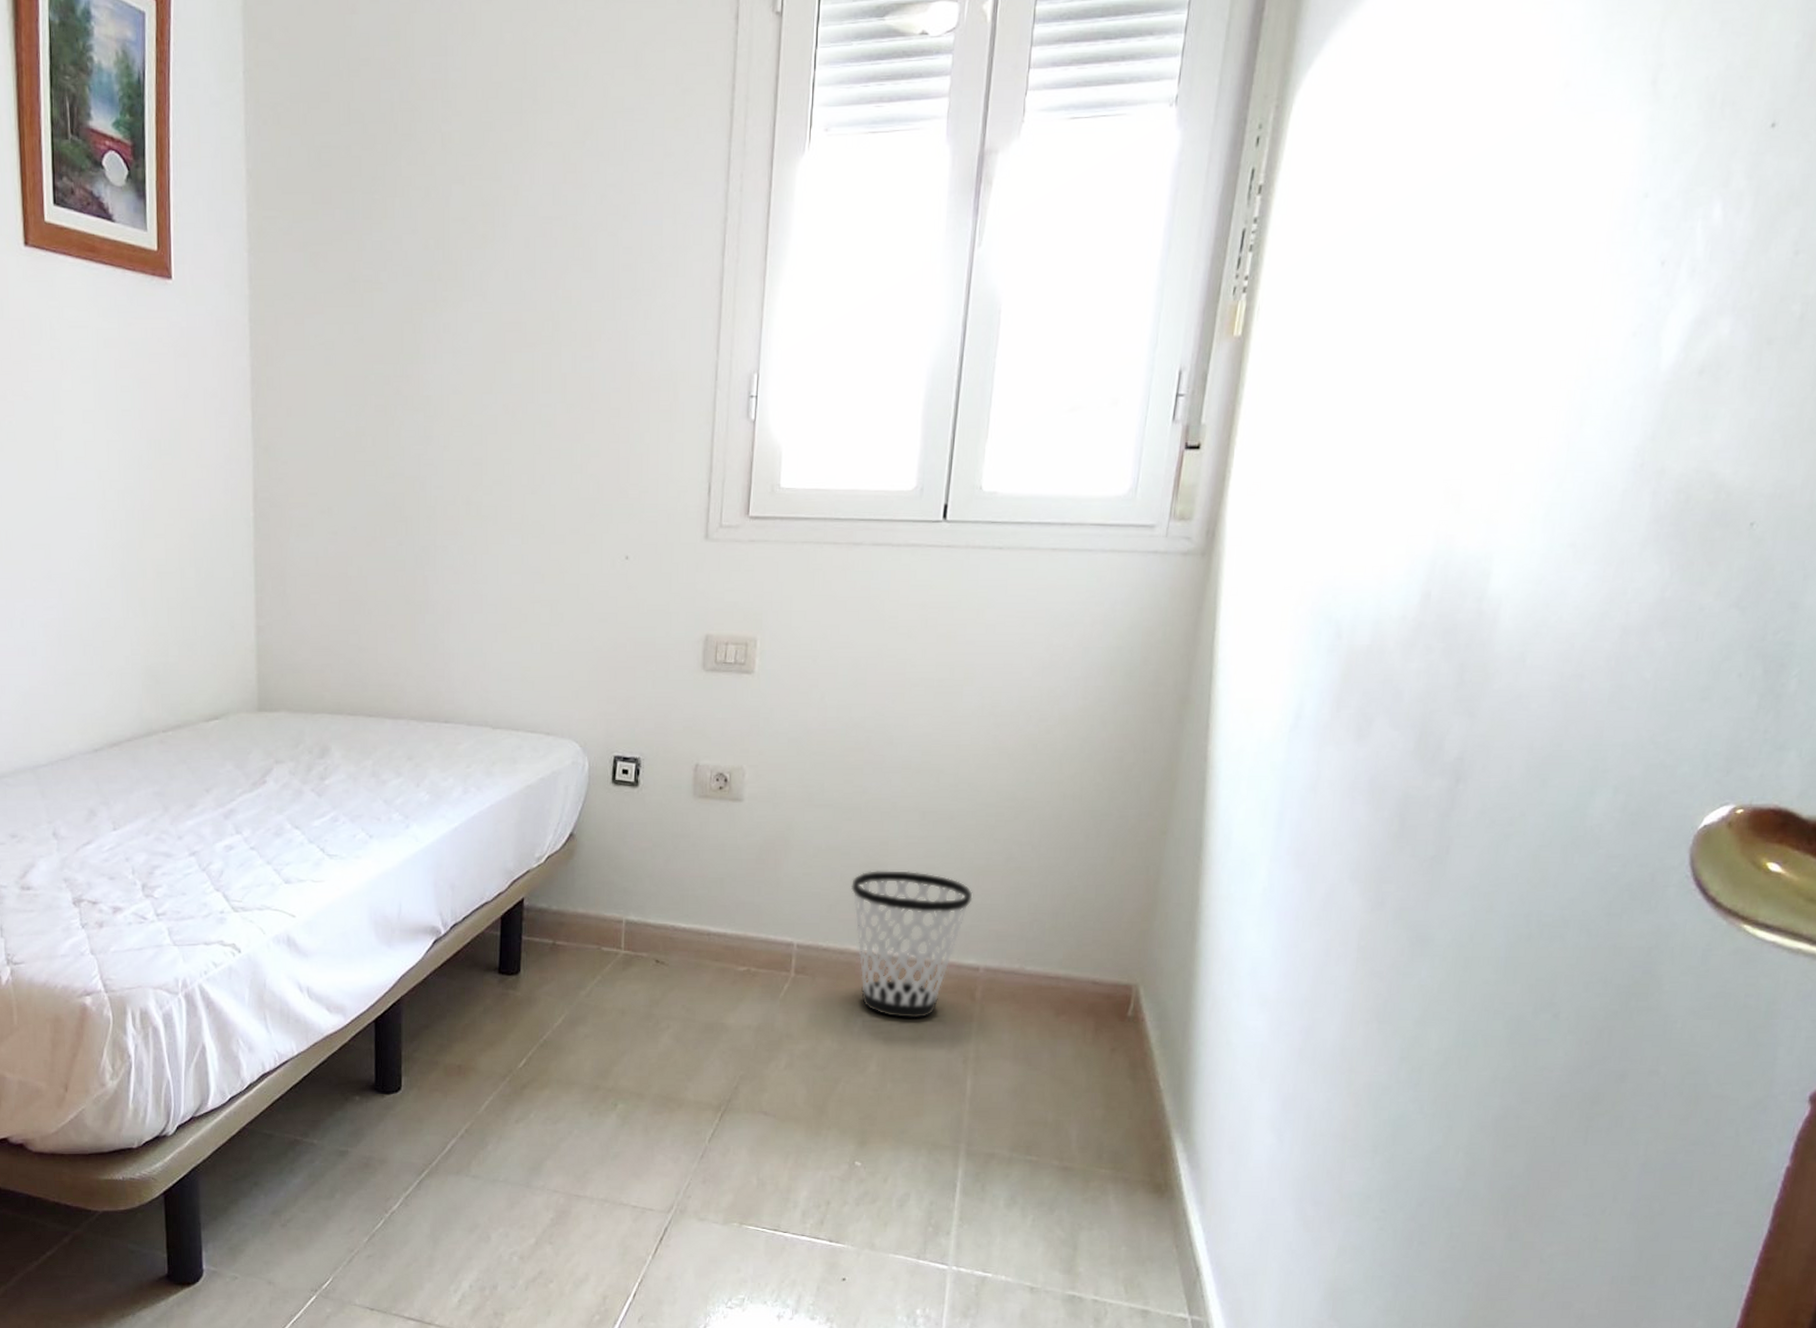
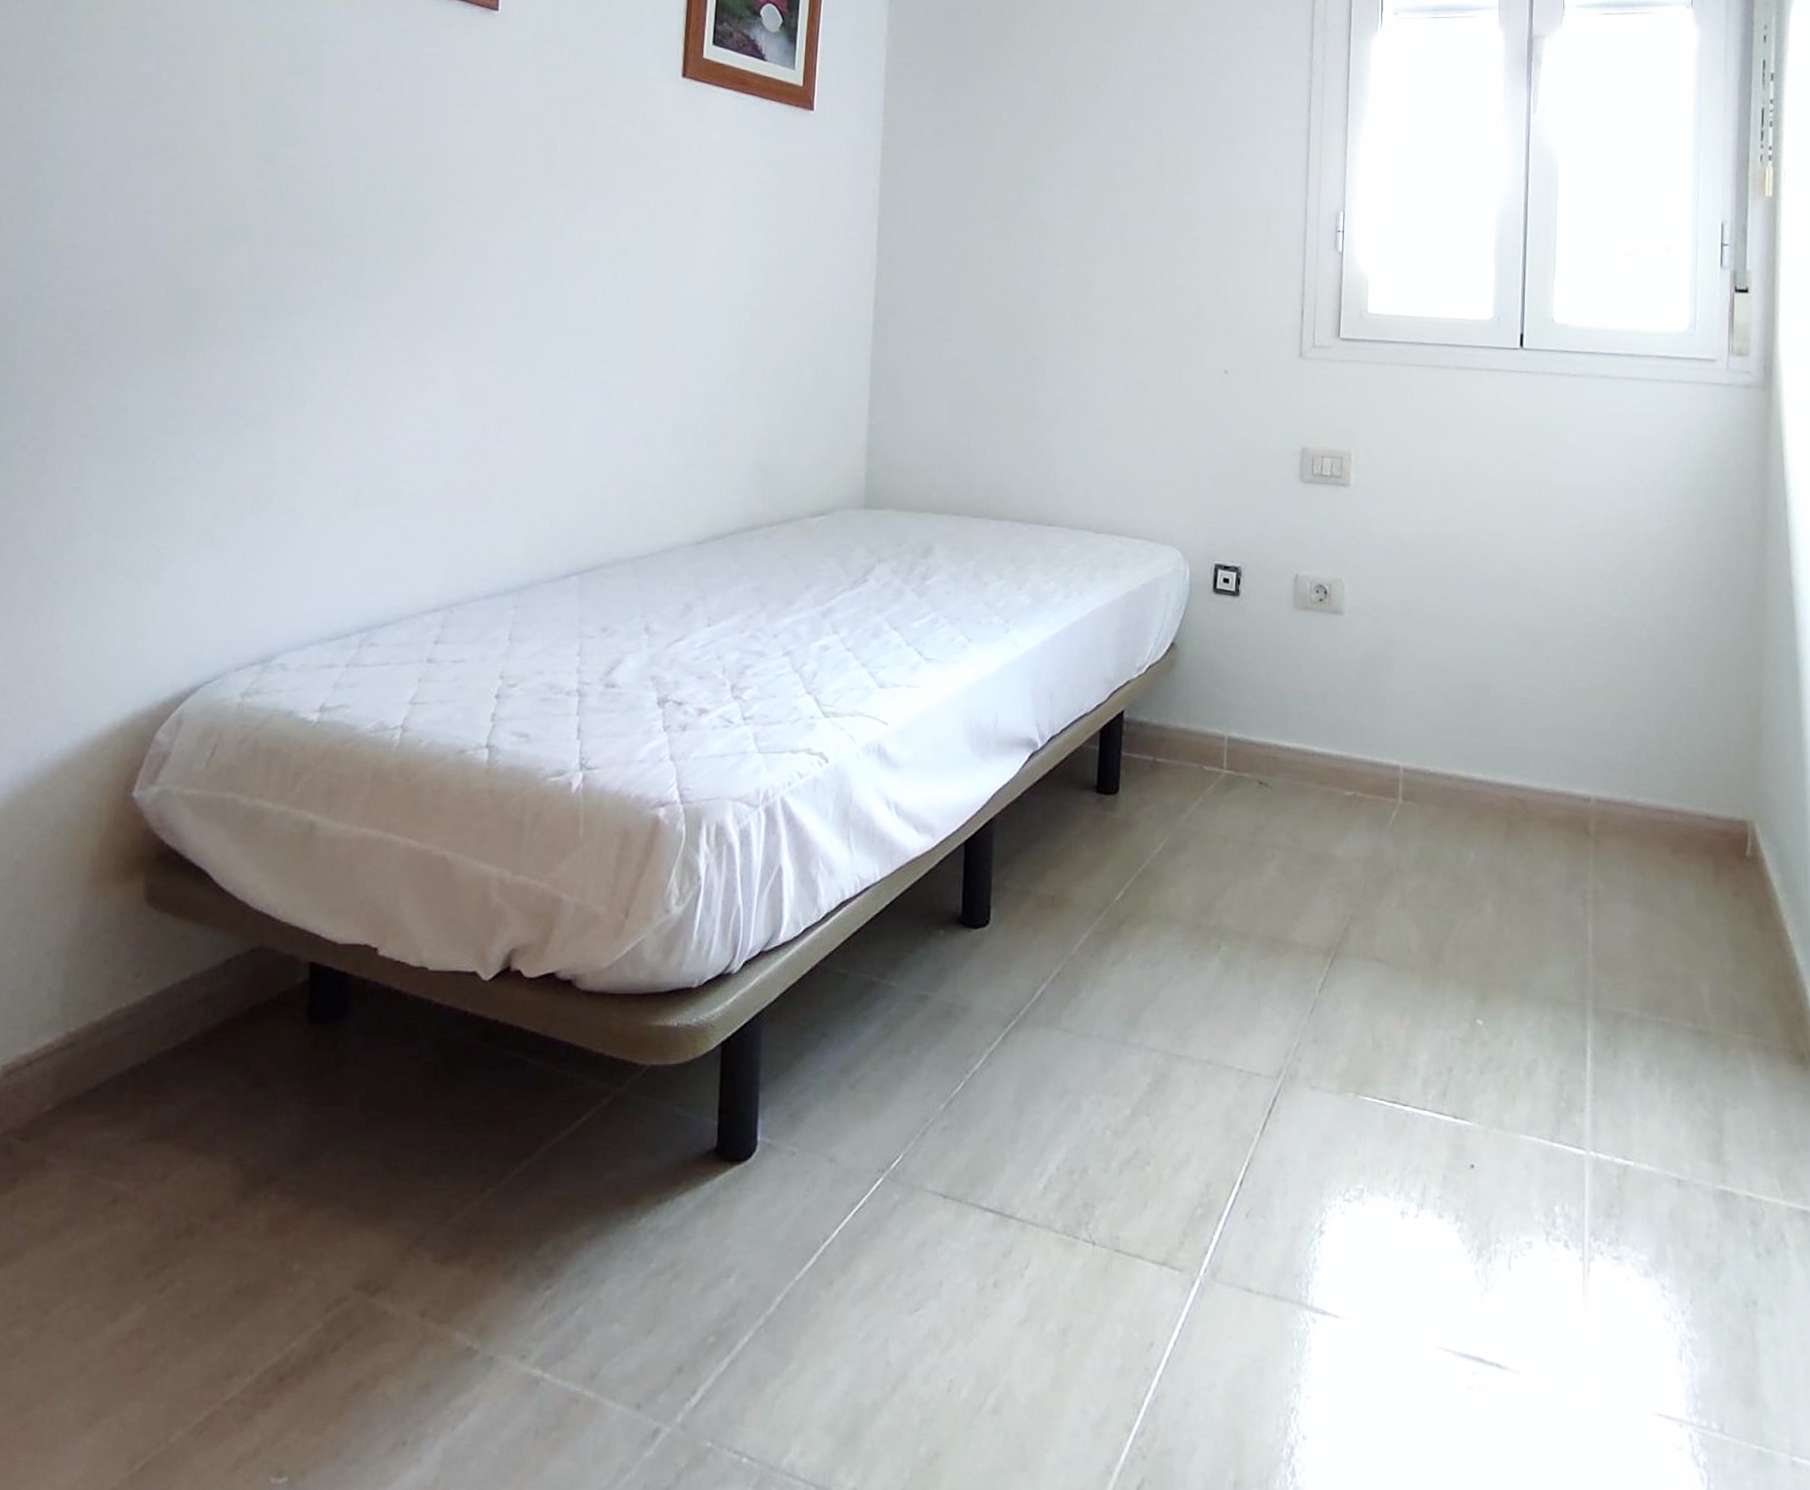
wastebasket: present [850,871,973,1019] -> none [1454,690,1578,854]

